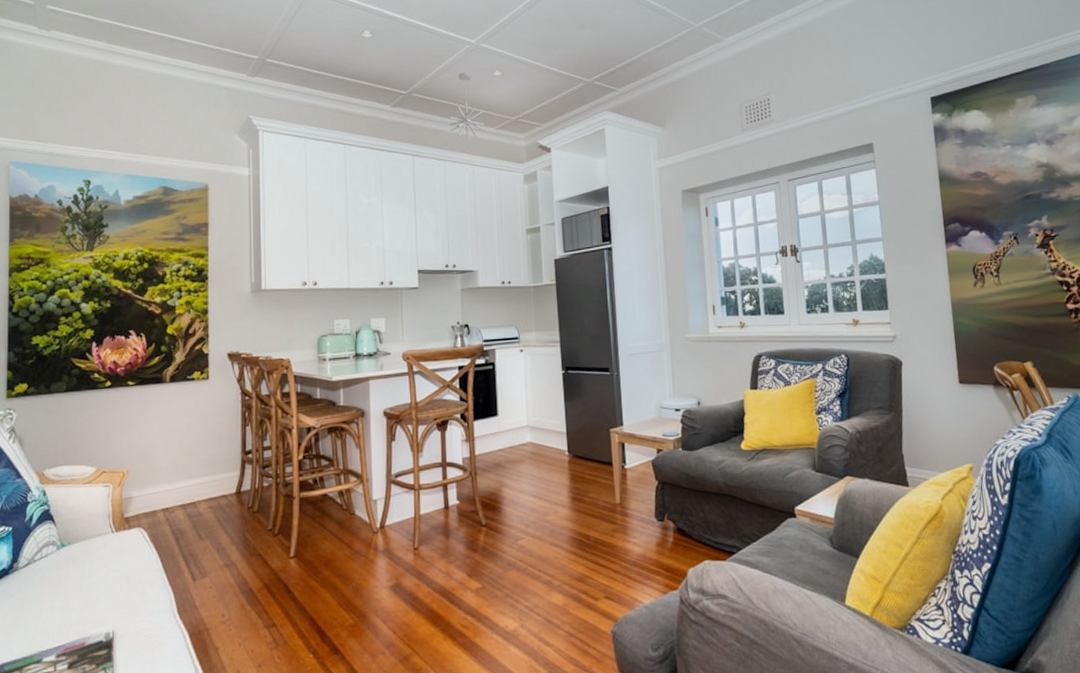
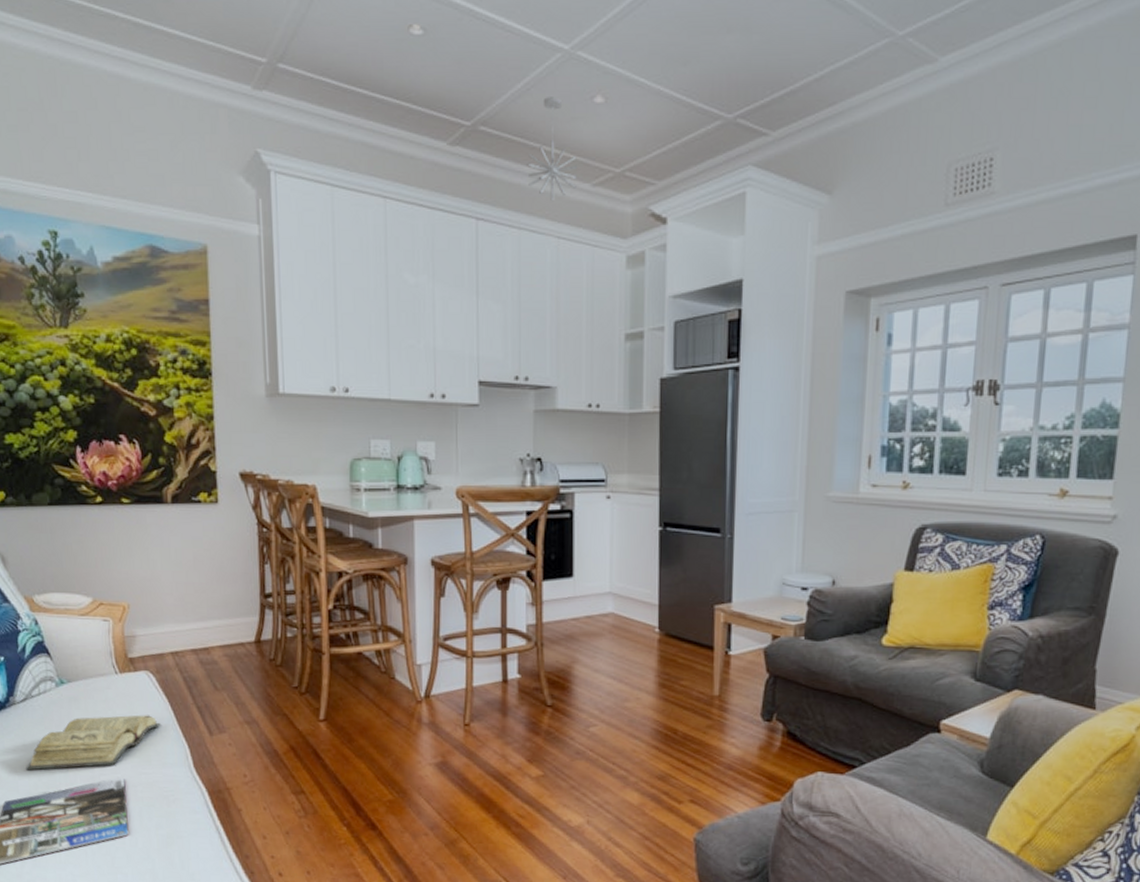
diary: none [22,568,150,632] -> present [26,715,161,771]

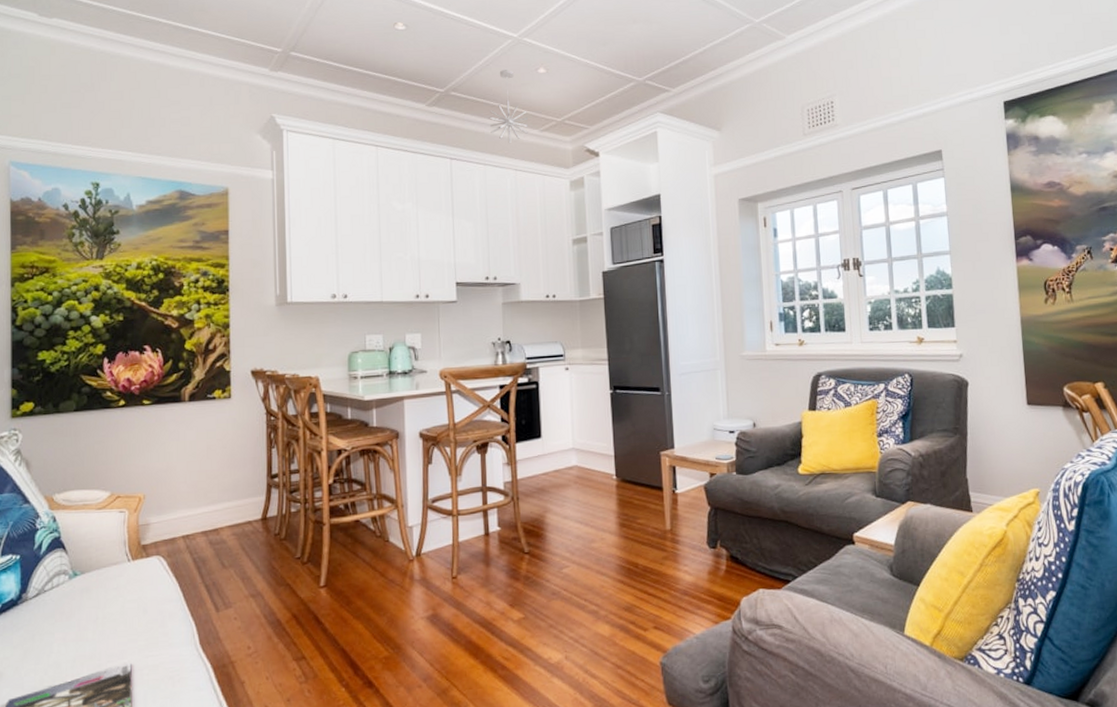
diary: present [26,715,161,771] -> none [33,598,170,666]

